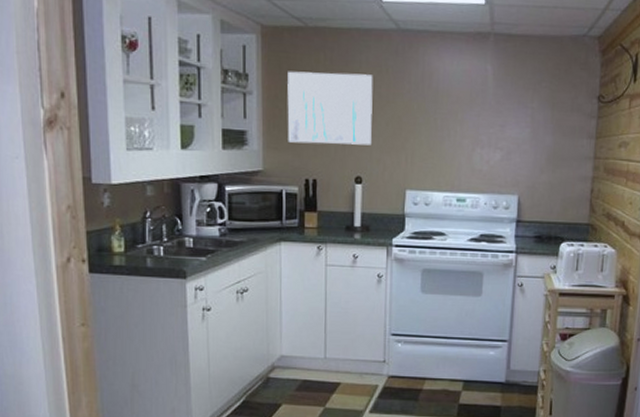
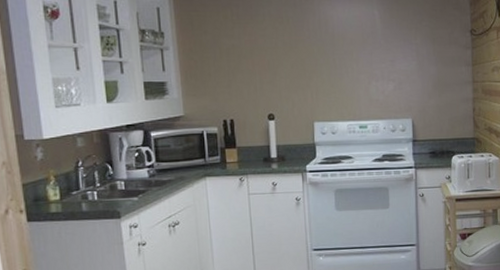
wall art: present [287,71,373,146] -> none [199,25,280,89]

